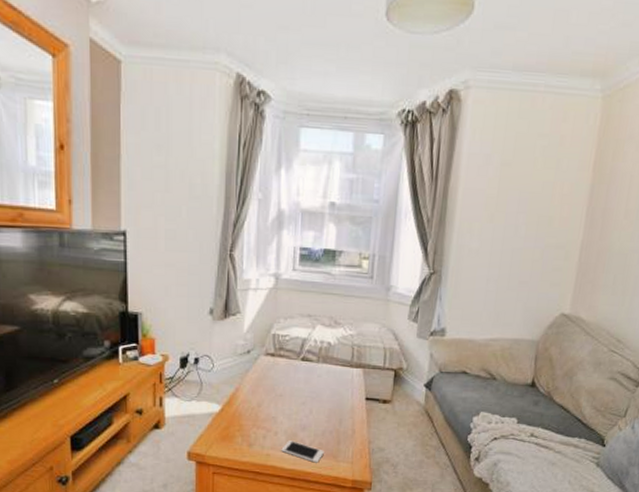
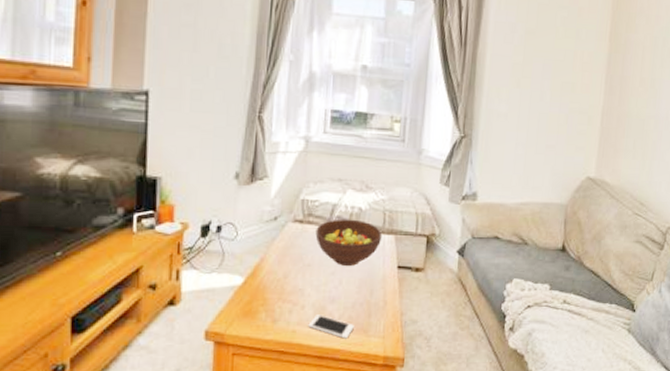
fruit bowl: none [286,352,351,397] -> present [315,219,383,266]

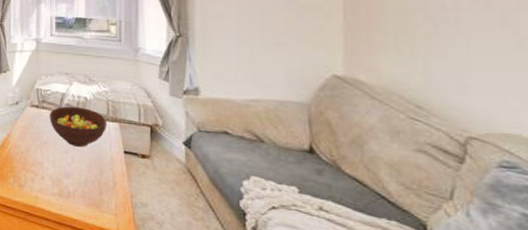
cell phone: present [308,315,354,339] -> none [48,186,88,211]

